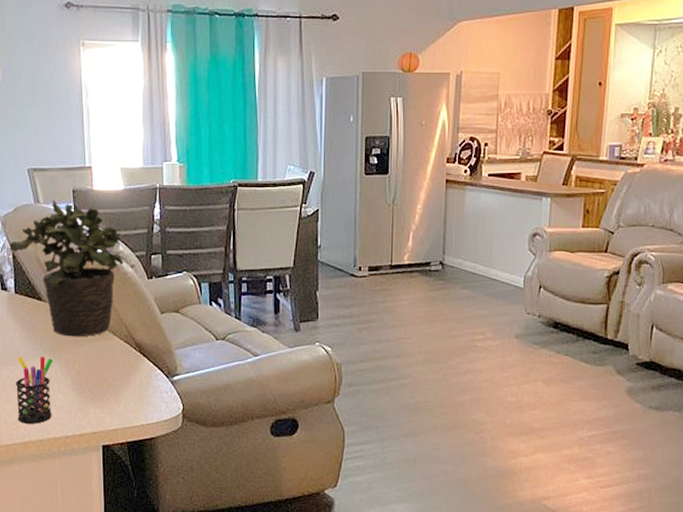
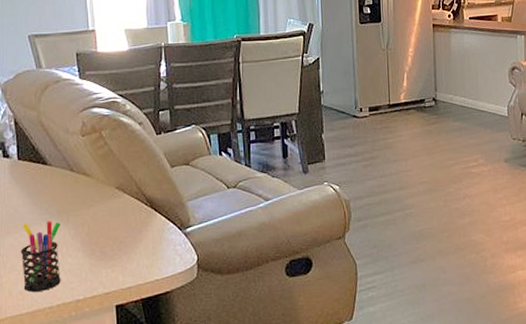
potted plant: present [9,200,123,337] -> none [11,64,131,199]

